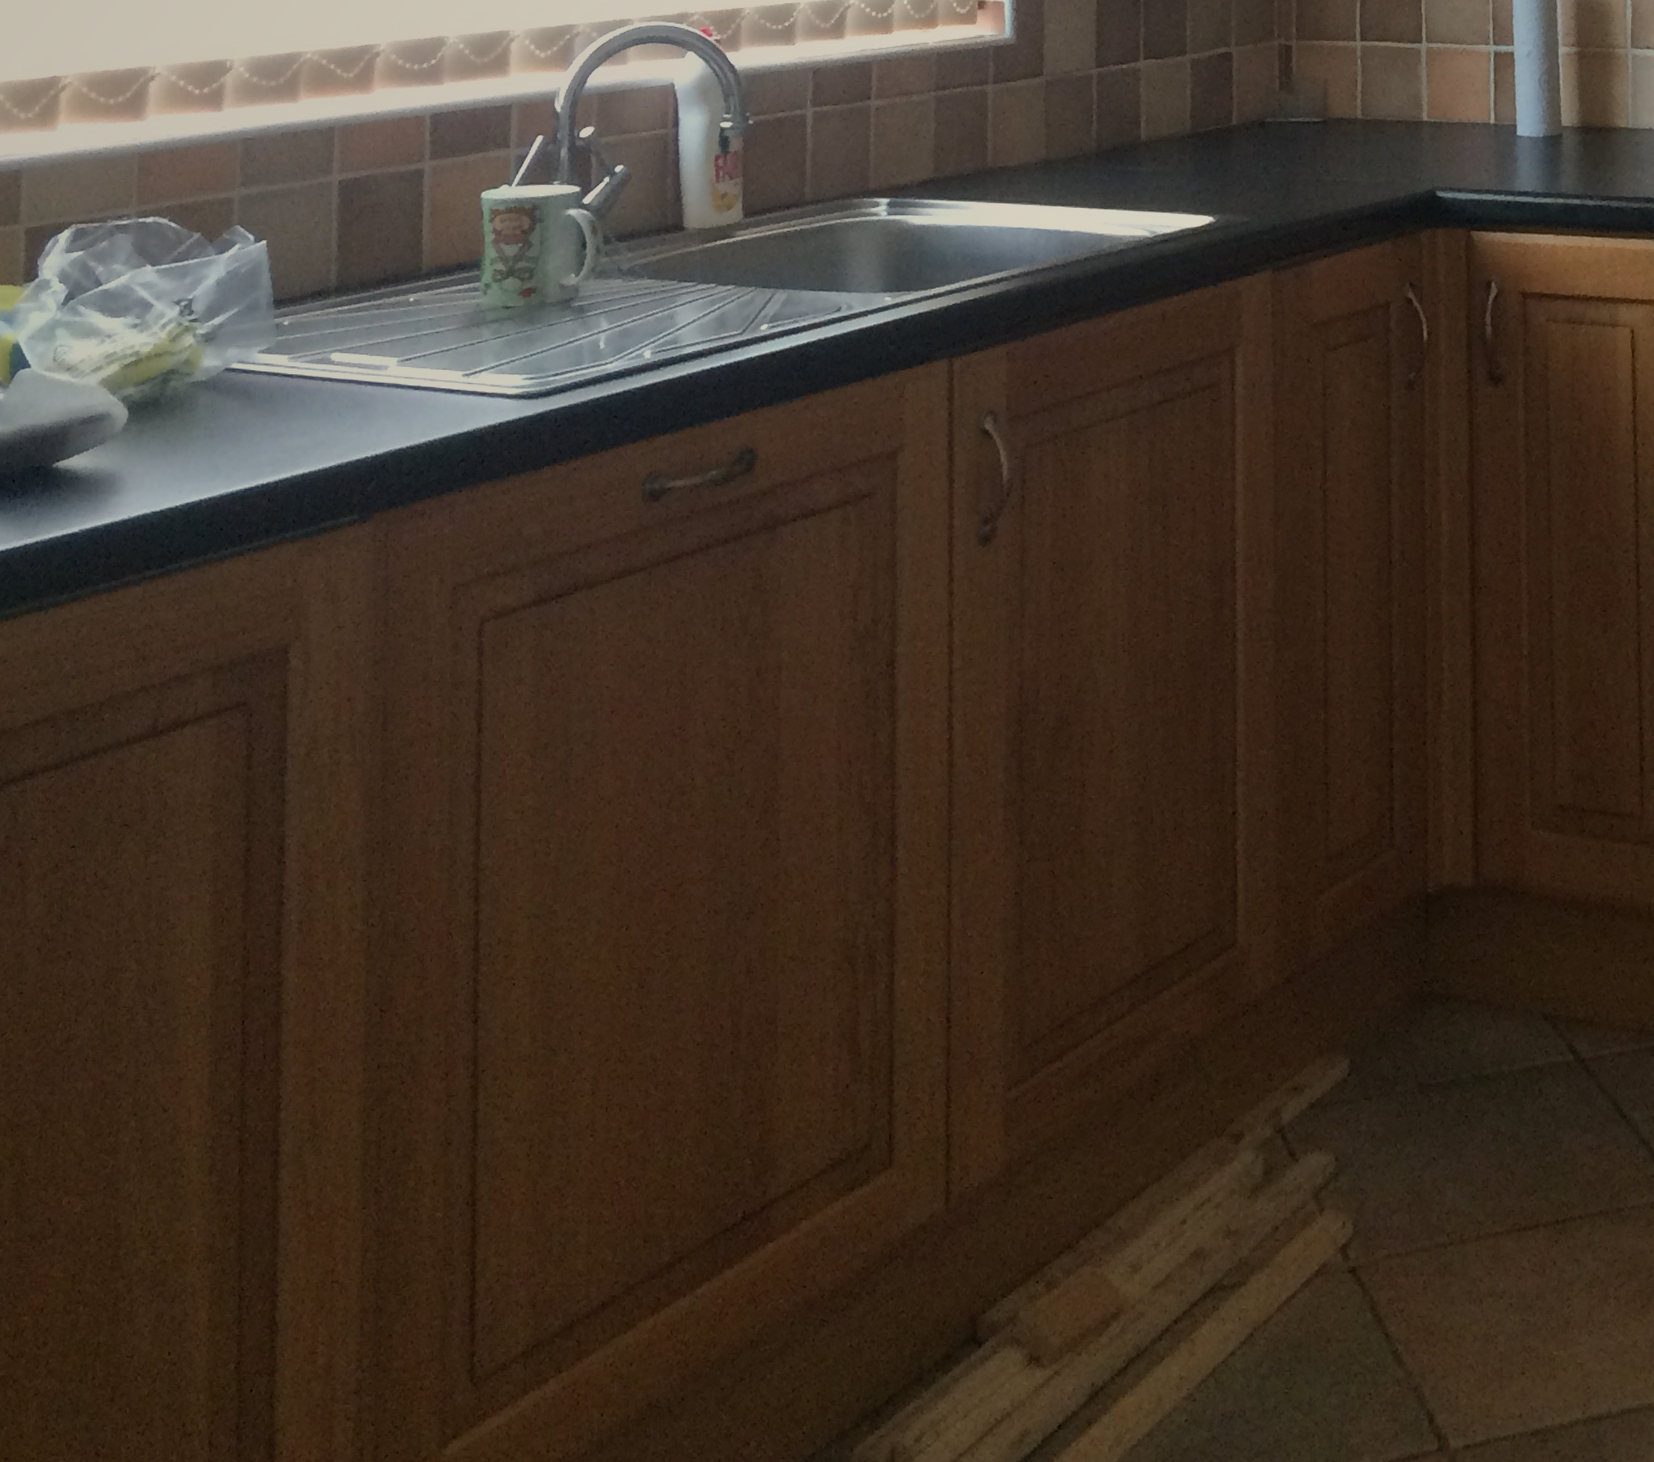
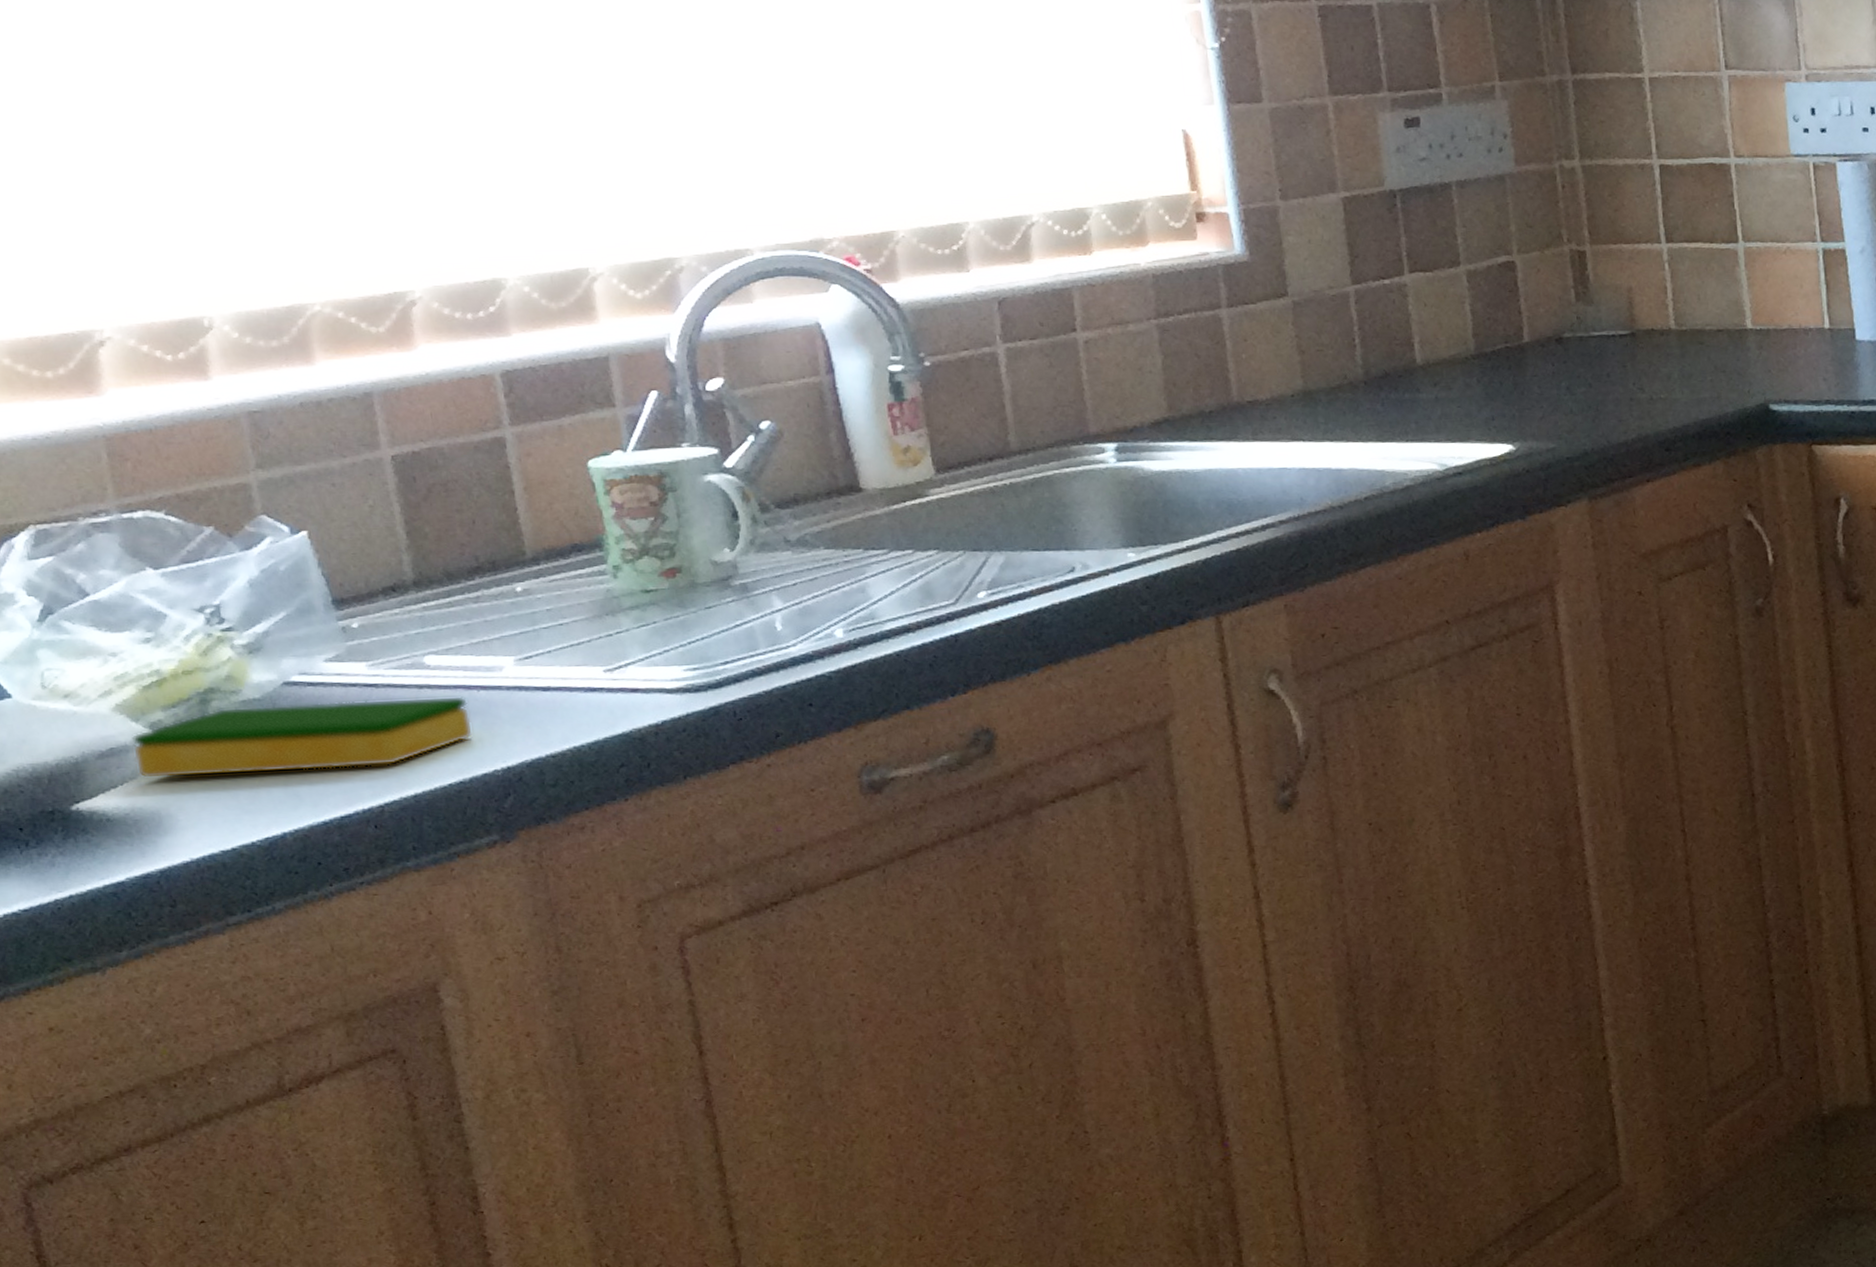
dish sponge: none [105,387,357,447] -> present [130,695,474,779]

